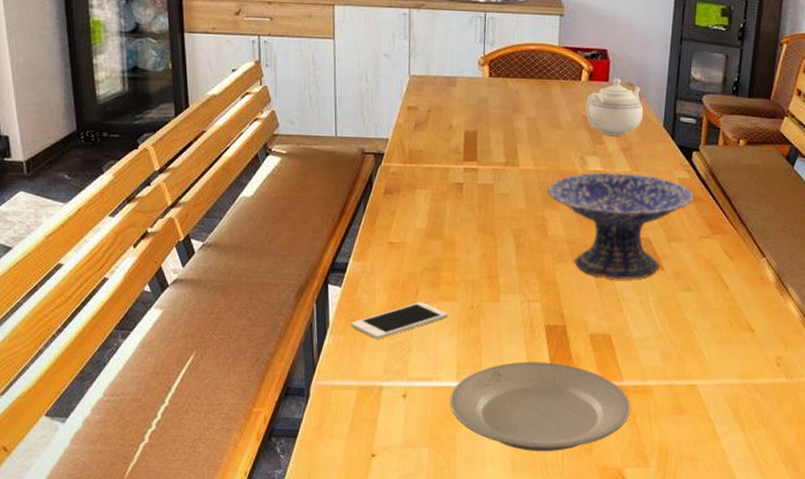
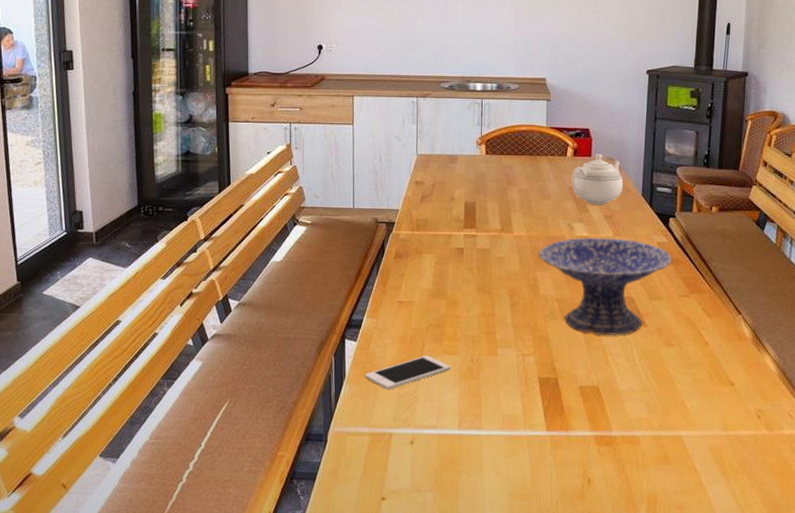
plate: present [450,362,631,452] -> none [452,412,620,499]

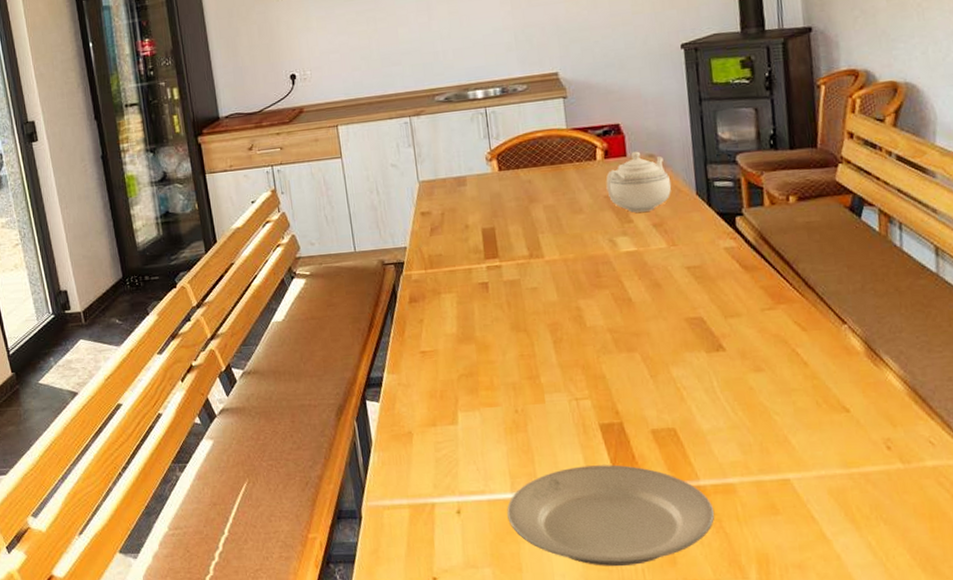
cell phone: present [365,356,450,389] -> none [394,410,492,453]
plate: none [452,412,620,499] -> present [507,464,715,567]
decorative bowl: present [539,237,673,335] -> none [578,248,747,367]

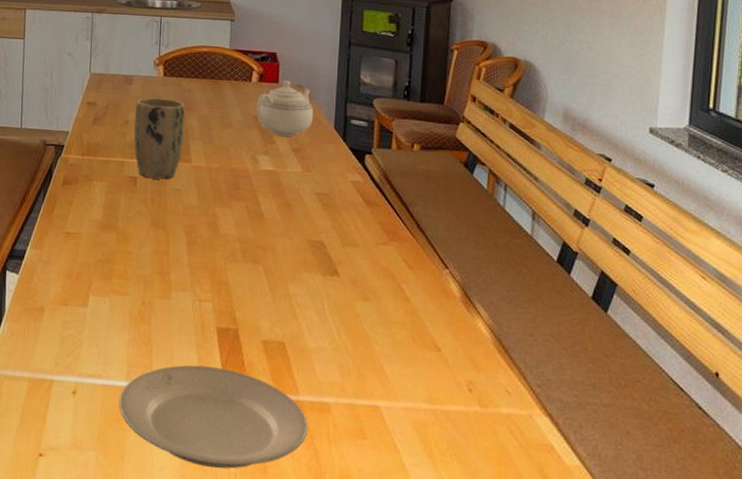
plant pot: none [473,194,533,282] -> present [134,97,185,180]

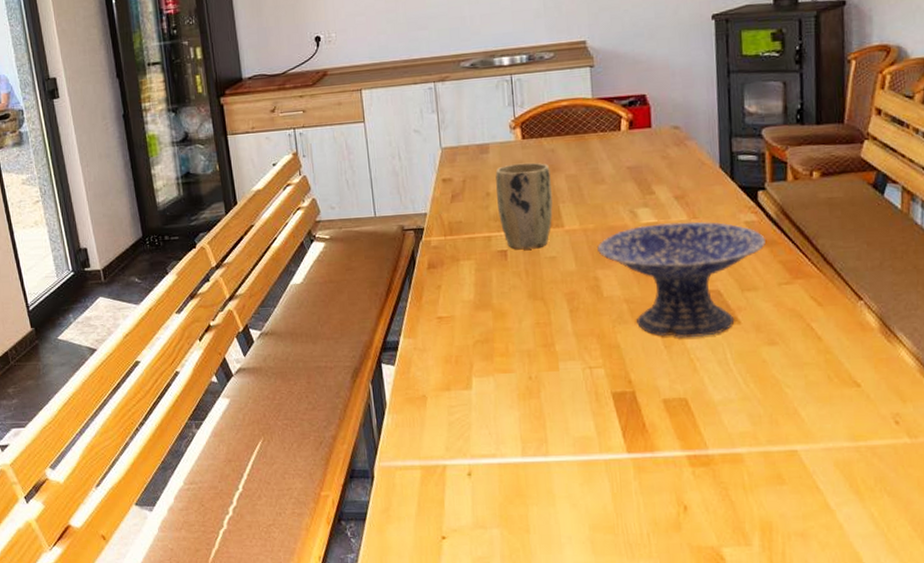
plate: present [119,365,309,469] -> none [517,432,722,531]
decorative bowl: none [219,171,369,284] -> present [597,221,767,338]
teapot: present [256,80,314,136] -> none [629,122,695,184]

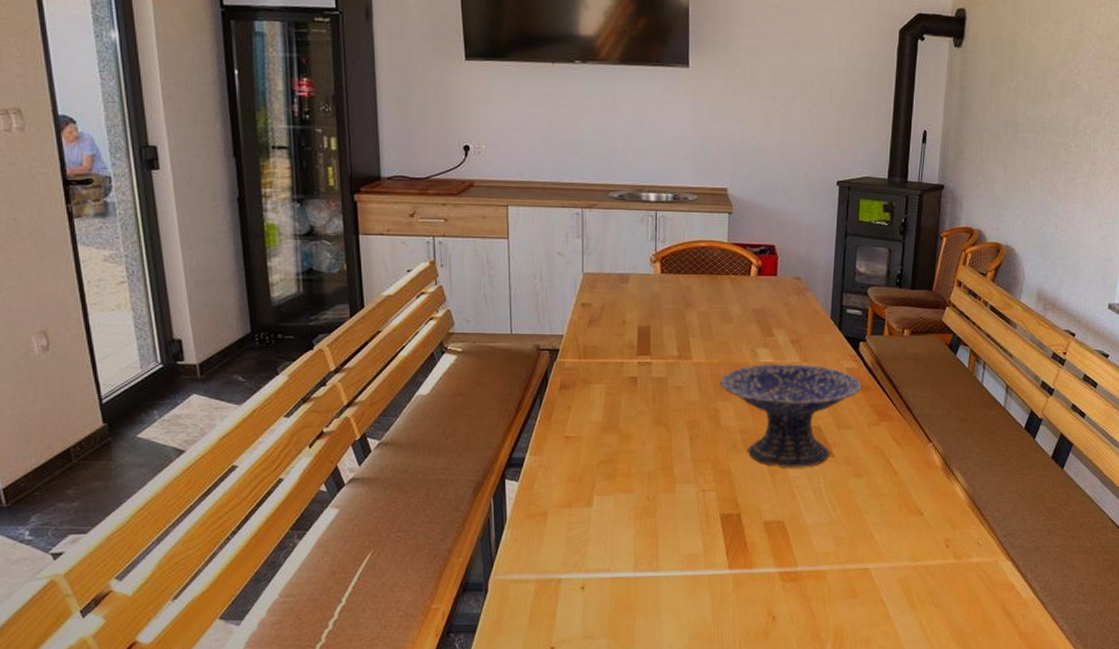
plant pot: present [495,162,553,250] -> none [631,296,685,378]

